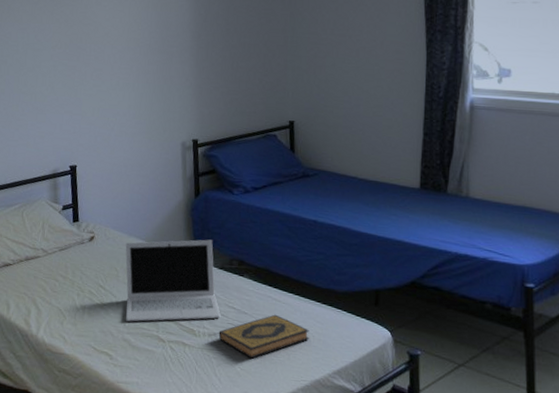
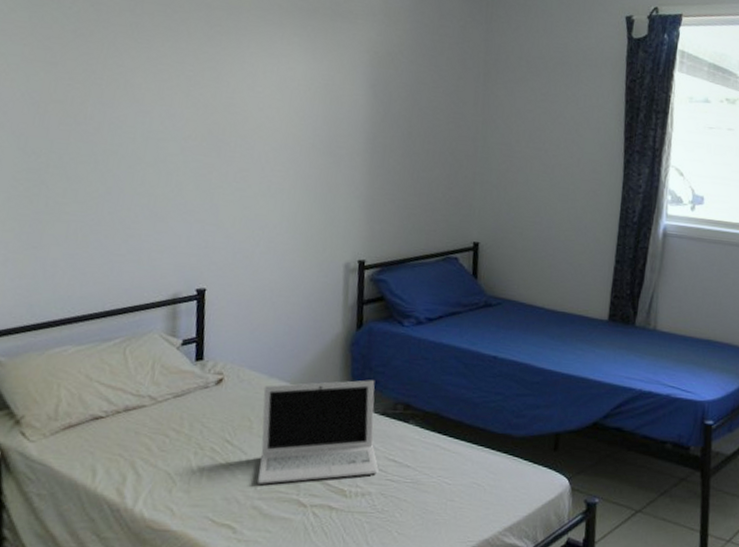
hardback book: present [218,314,309,359] -> none [374,466,481,520]

